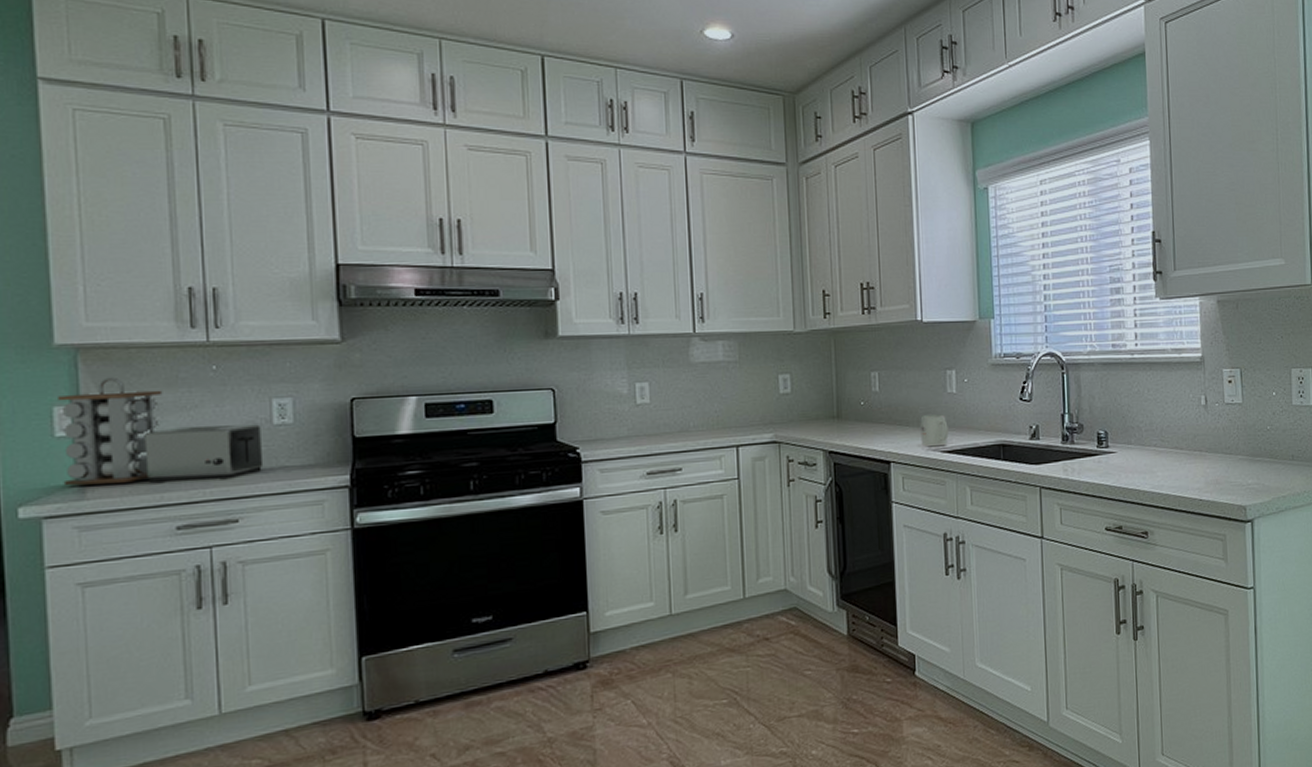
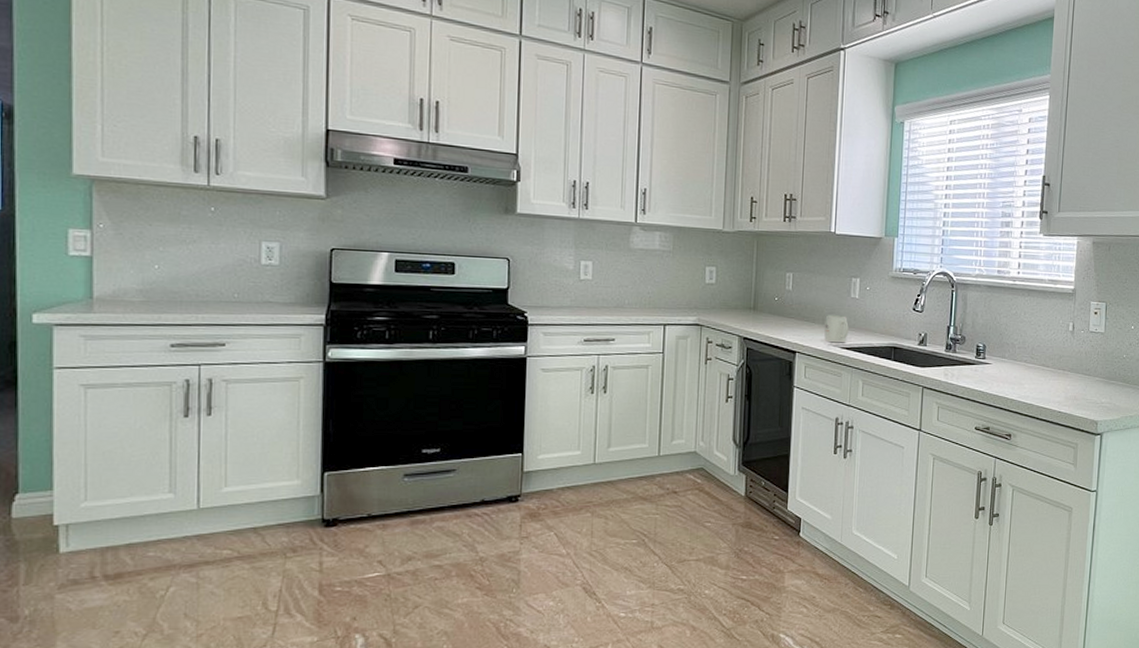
spice rack: present [58,377,163,487] -> none [73,207,166,303]
toaster: present [144,424,264,484] -> none [146,257,251,308]

